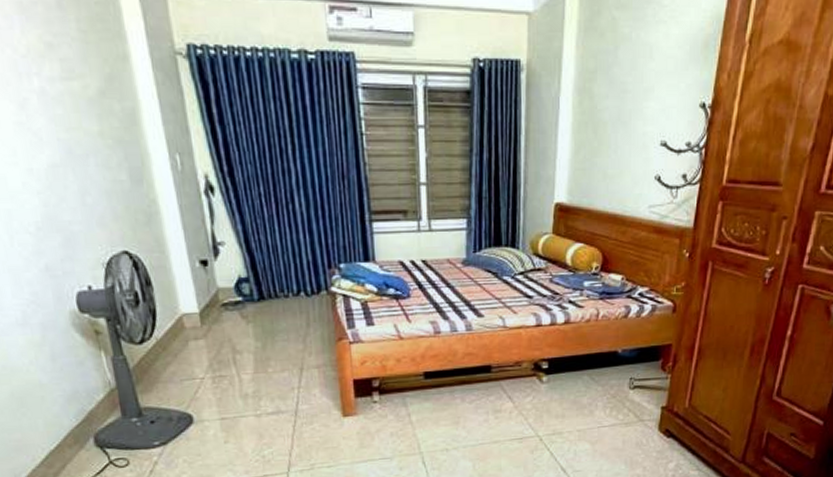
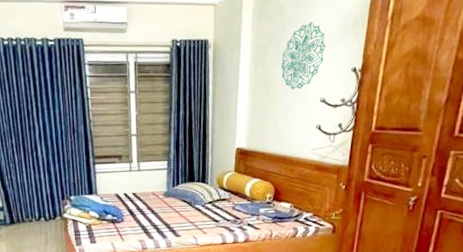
wall decoration: none [612,41,669,130] -> present [280,22,326,91]

